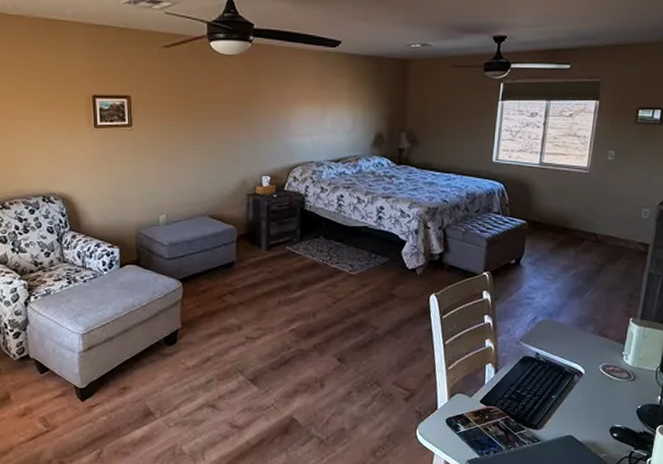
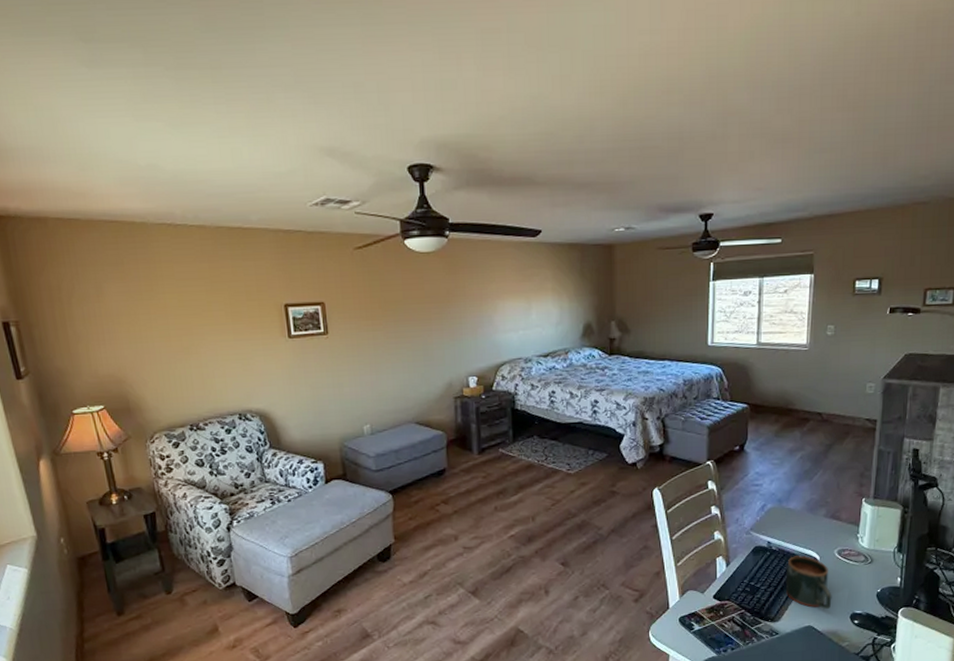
mug: none [550,368,594,422] -> present [785,555,832,610]

